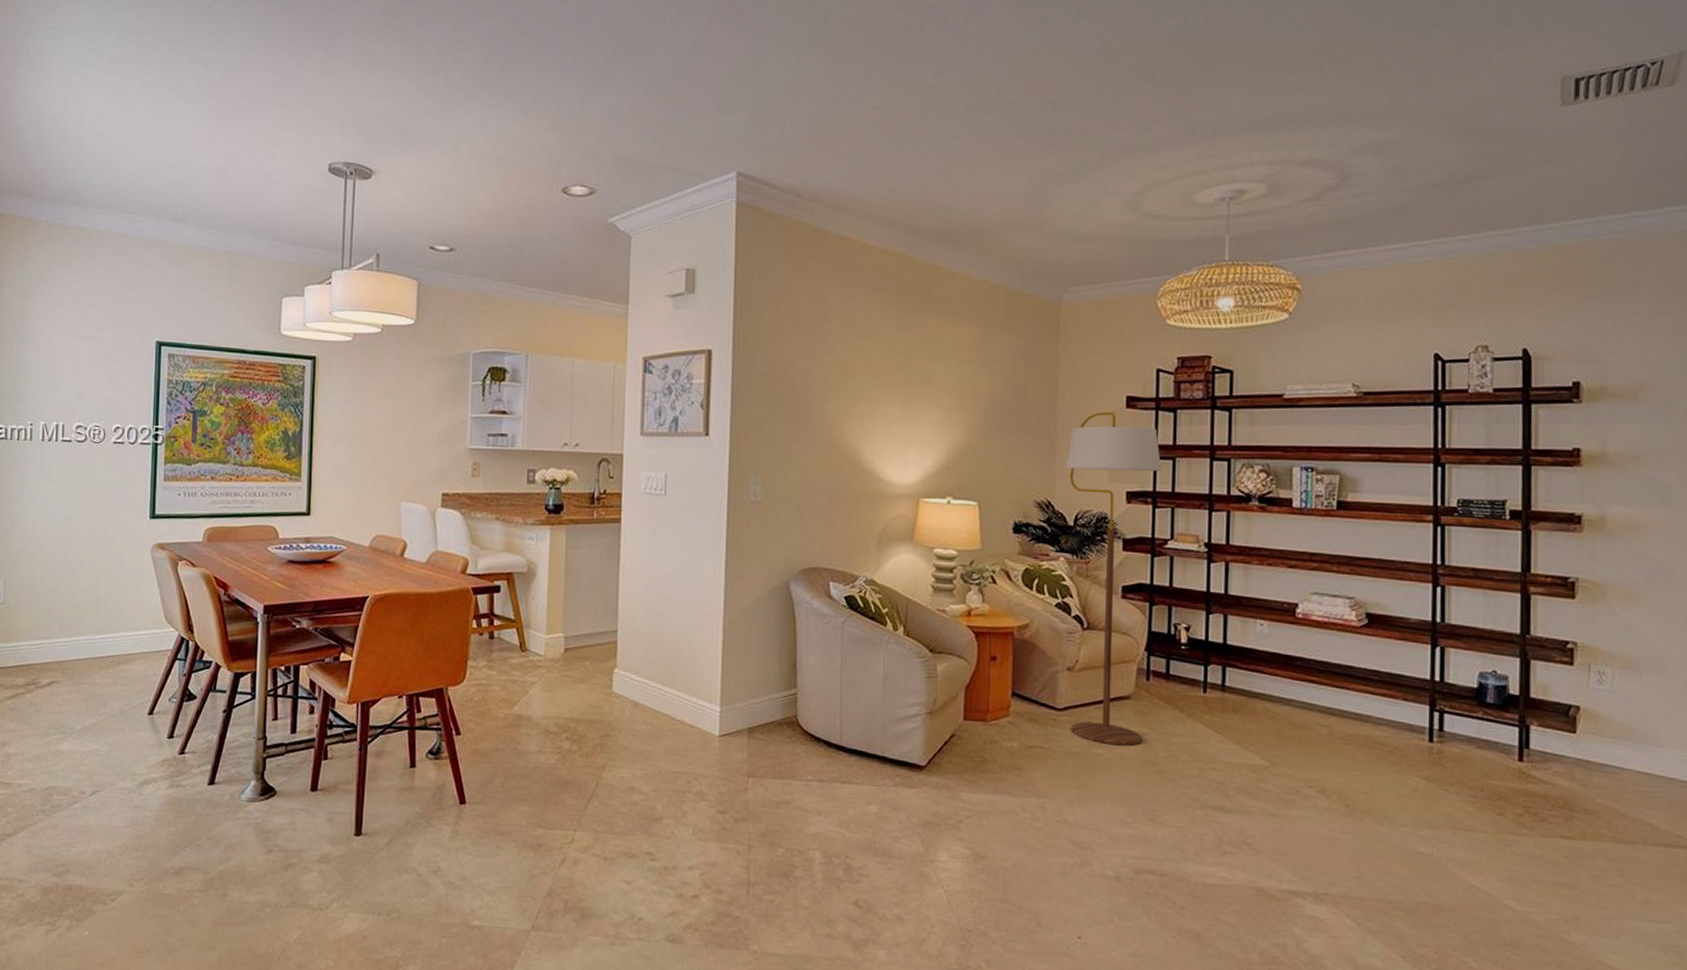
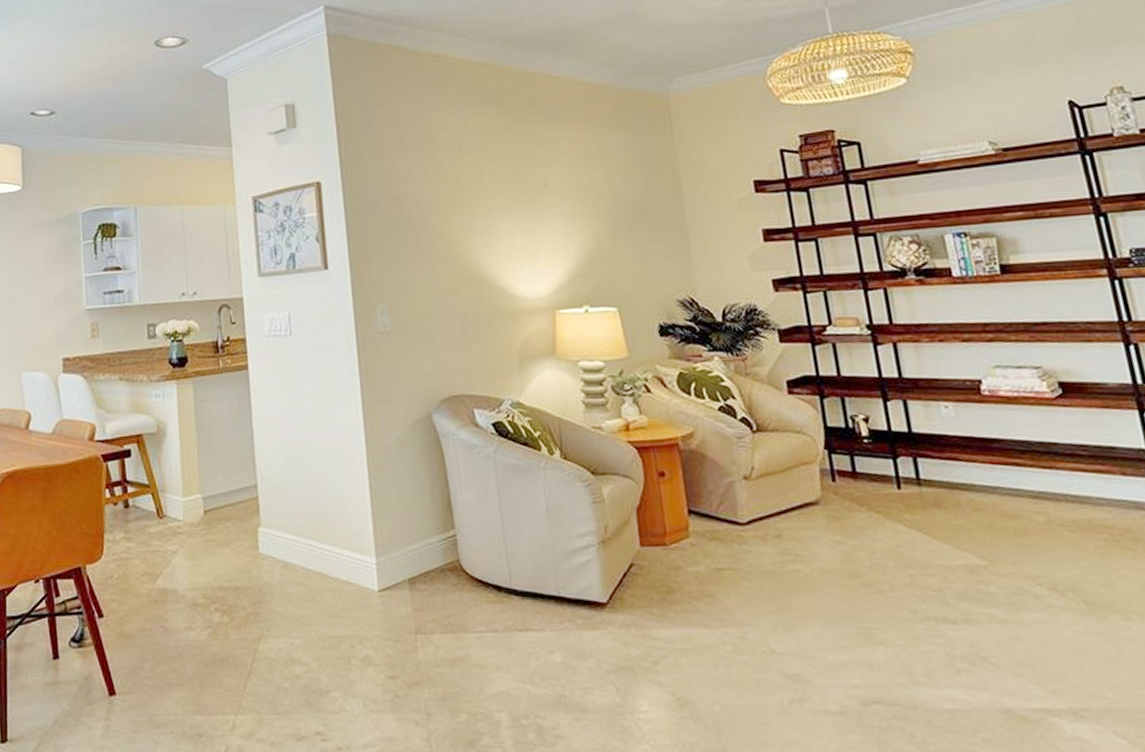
floor lamp: present [1066,411,1162,746] -> none [702,198,842,558]

